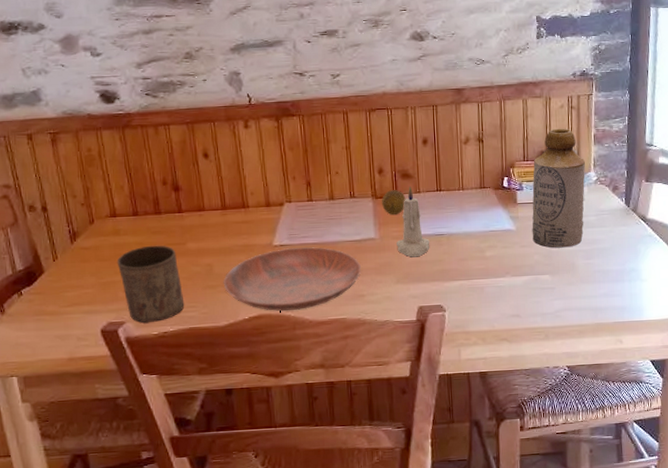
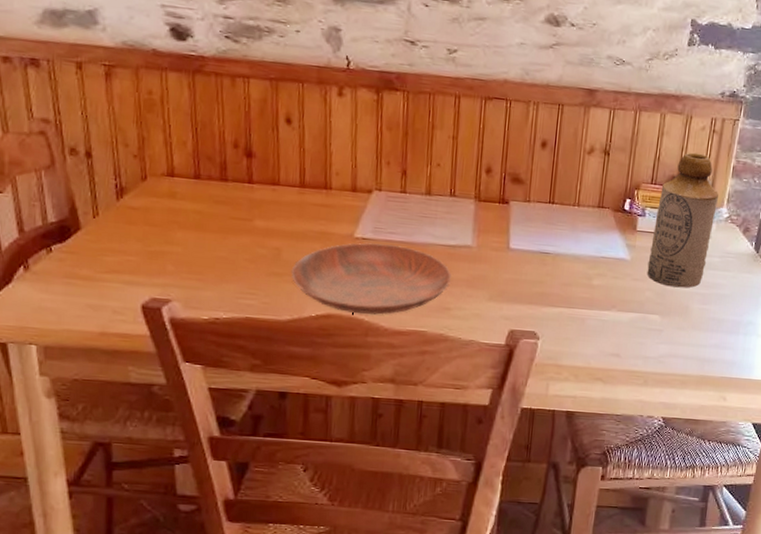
cup: present [117,245,185,323] -> none [169,216,244,306]
fruit: present [382,190,406,216] -> none [485,194,513,224]
candle: present [397,186,430,258] -> none [495,192,533,275]

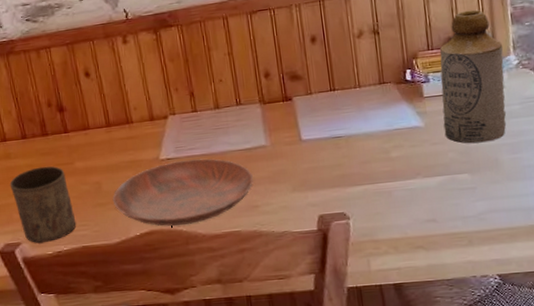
cup: none [169,216,244,306] -> present [10,166,77,244]

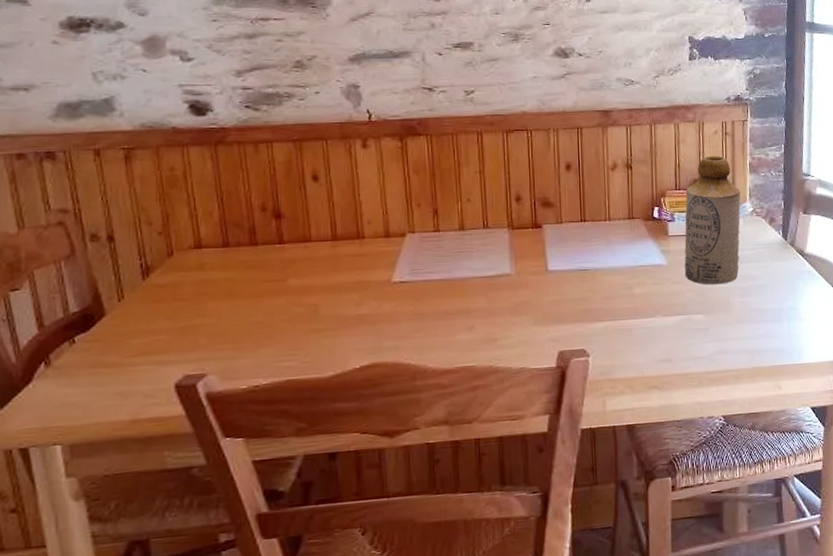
cup: present [10,166,77,244] -> none [199,281,282,376]
bowl: present [112,158,254,226] -> none [330,284,494,359]

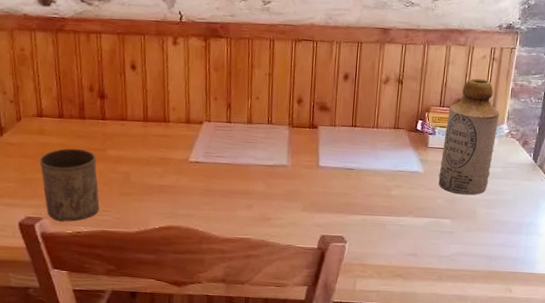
cup: none [199,281,282,376] -> present [39,148,100,222]

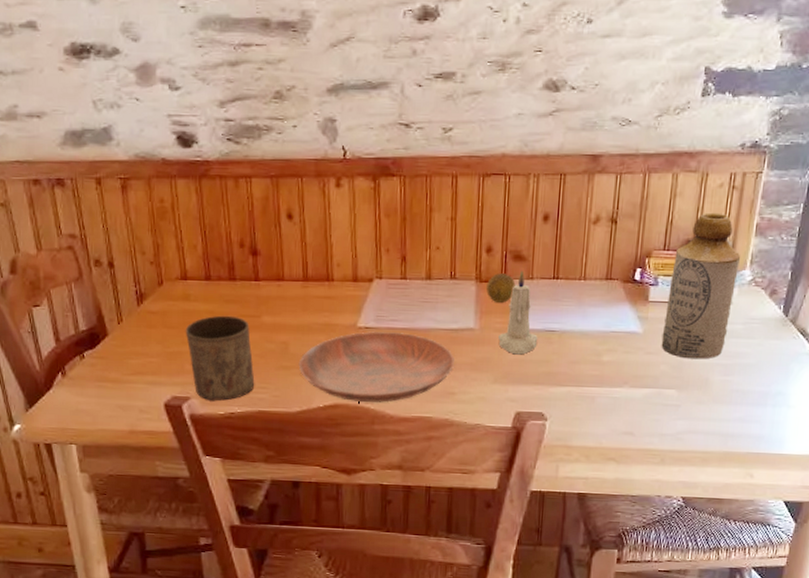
bowl: none [138,165,270,226] -> present [298,331,454,403]
fruit: none [297,120,321,146] -> present [486,273,516,304]
candle: none [307,118,339,188] -> present [498,270,538,355]

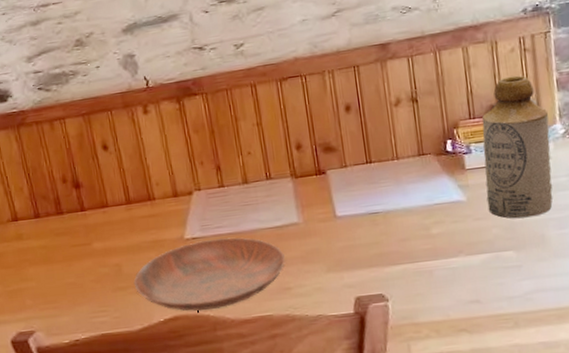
cup: present [185,315,255,401] -> none [22,247,95,332]
fruit: present [486,273,516,304] -> none [302,166,331,195]
candle: present [498,270,538,355] -> none [324,160,363,242]

